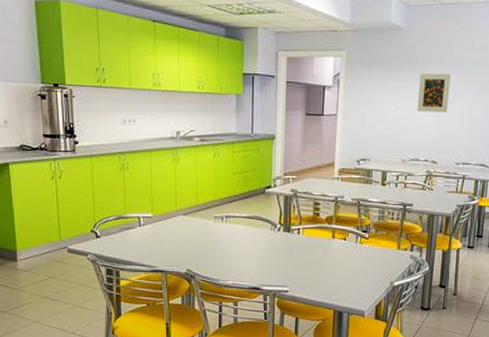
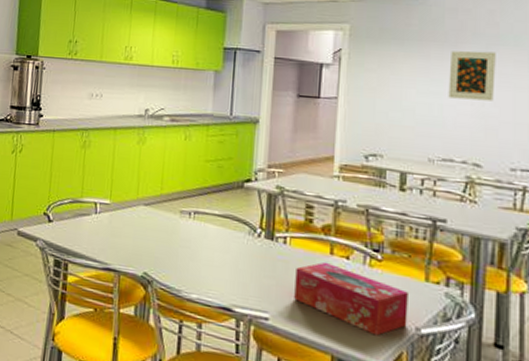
tissue box: none [307,244,386,292] -> present [294,262,408,336]

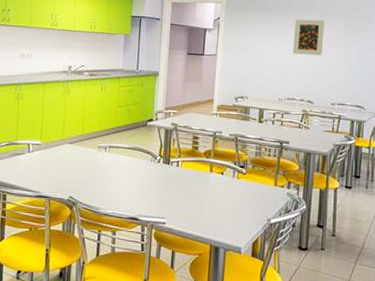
tissue box: present [294,262,408,336] -> none [184,177,263,228]

